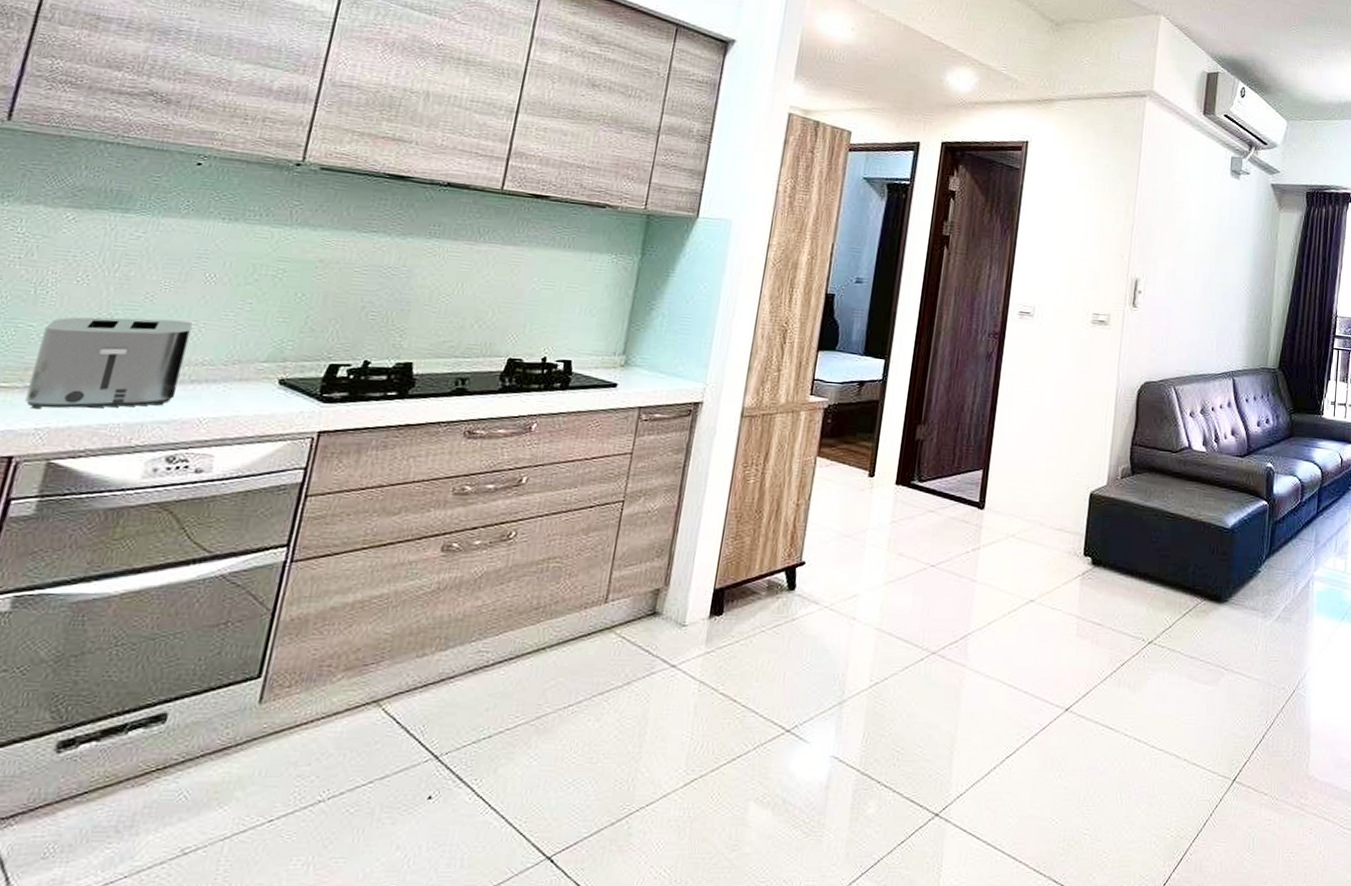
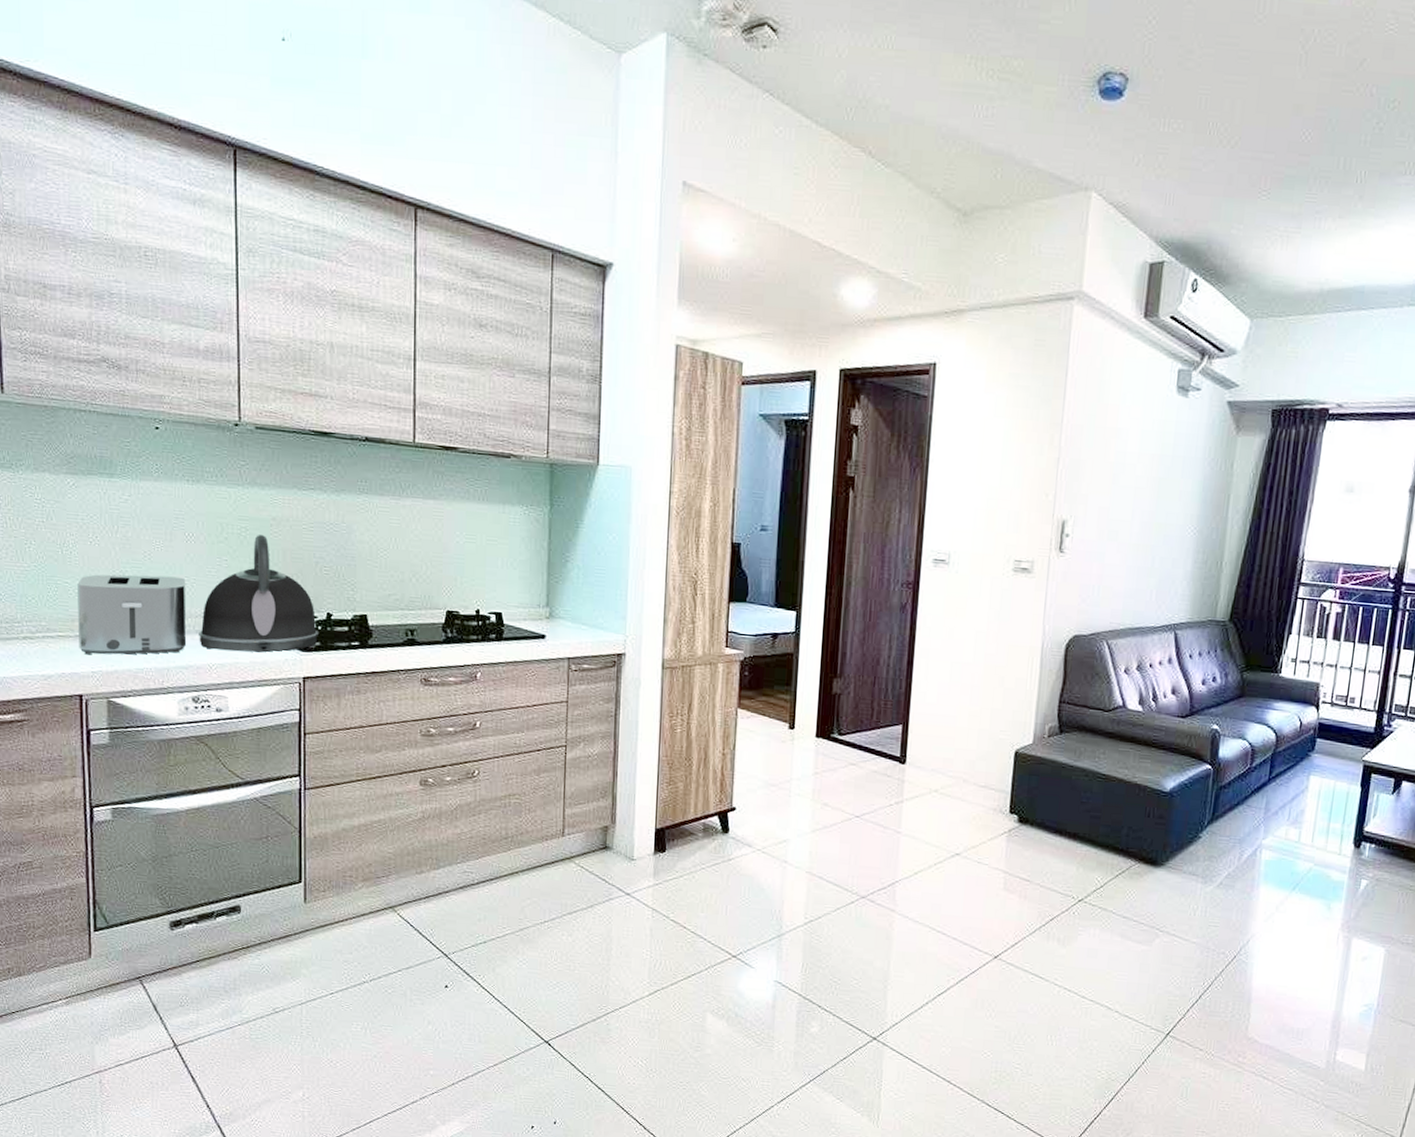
kettle: none [192,277,350,404] -> present [199,535,318,652]

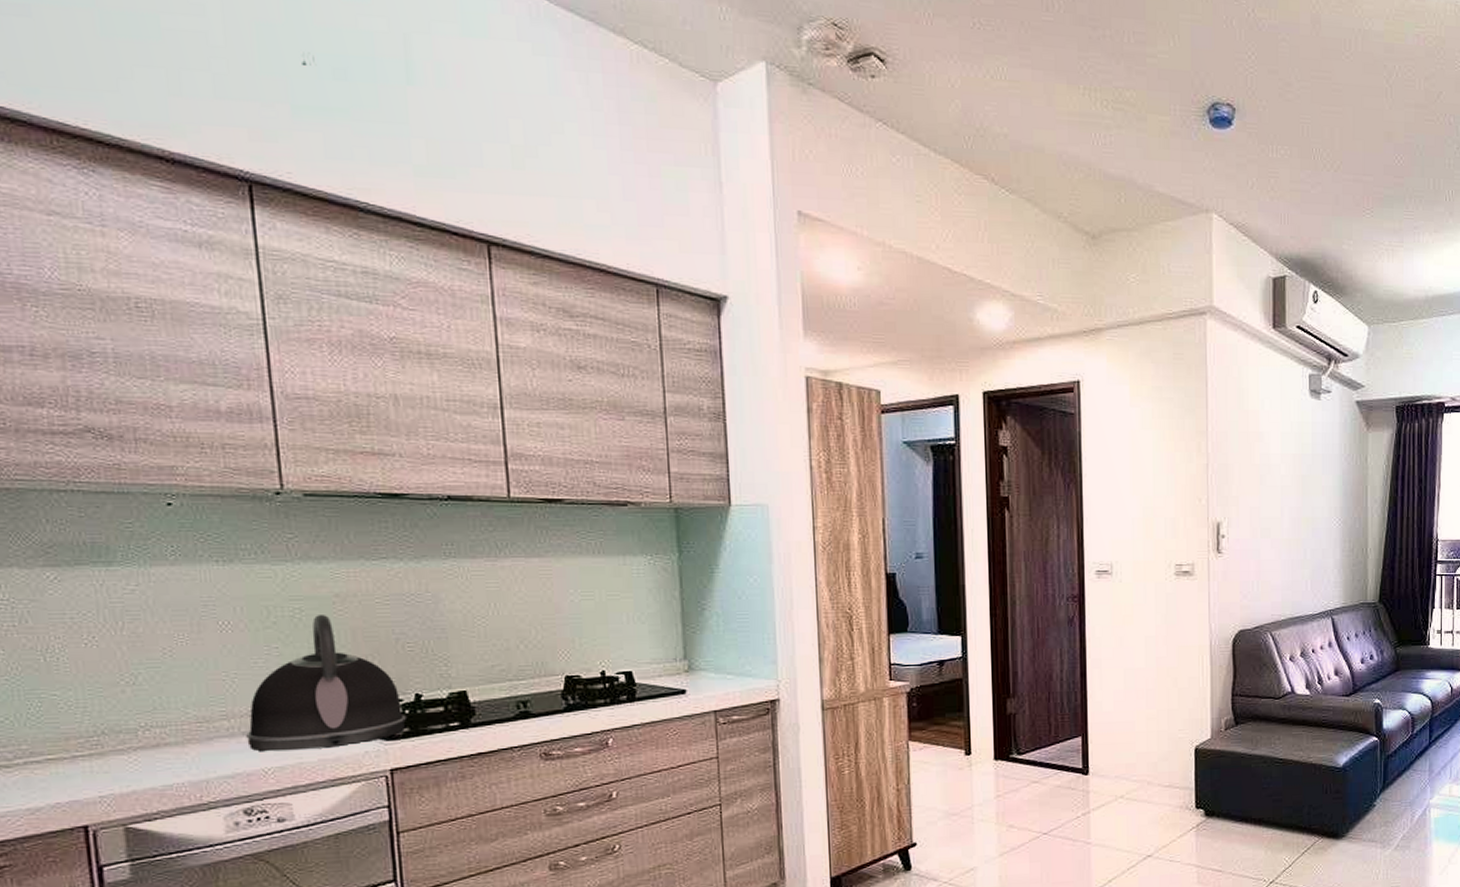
toaster: present [77,574,186,655] -> none [70,673,229,778]

